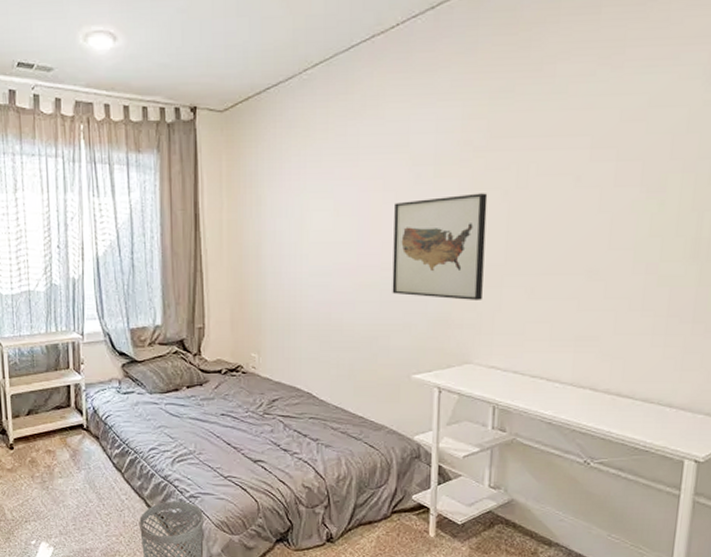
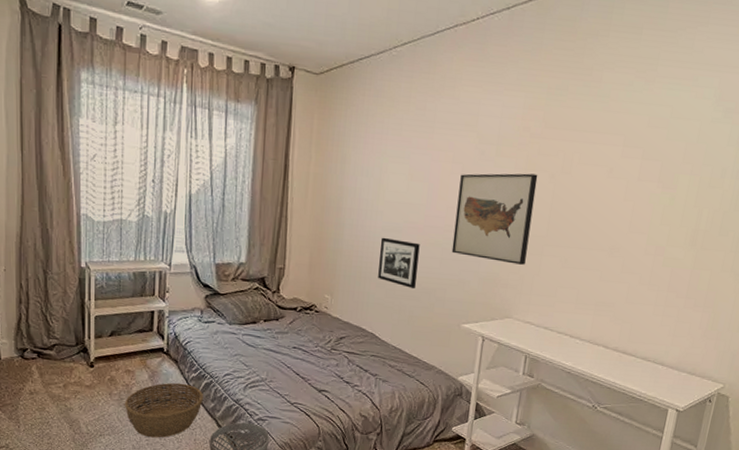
basket: none [47,461,129,522] -> present [124,382,203,438]
picture frame: none [308,283,354,339] -> present [378,237,420,289]

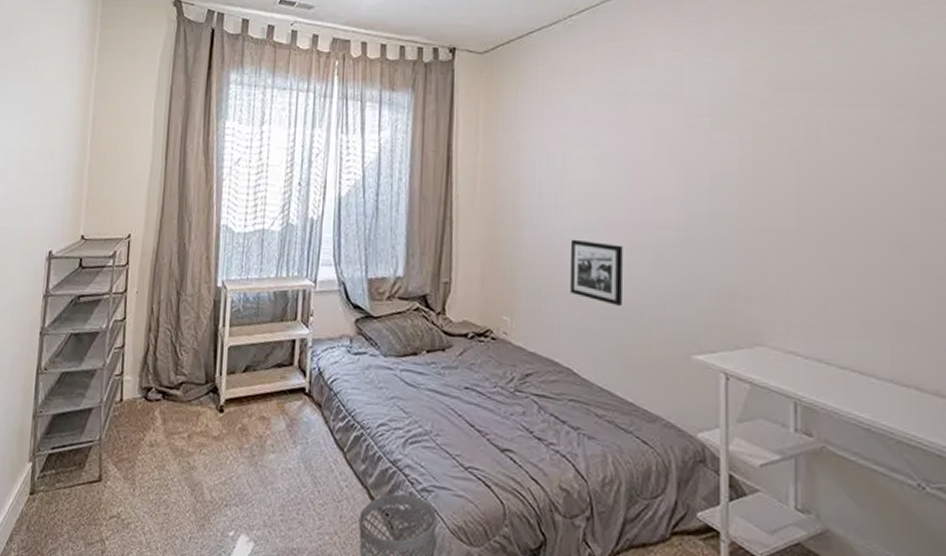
basket: present [124,382,203,438] -> none [256,434,352,512]
wall art: present [451,173,538,265] -> none [666,149,773,270]

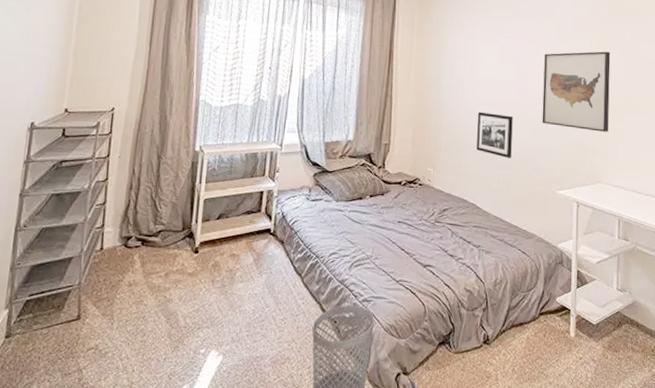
wall art: none [666,149,773,270] -> present [542,51,611,132]

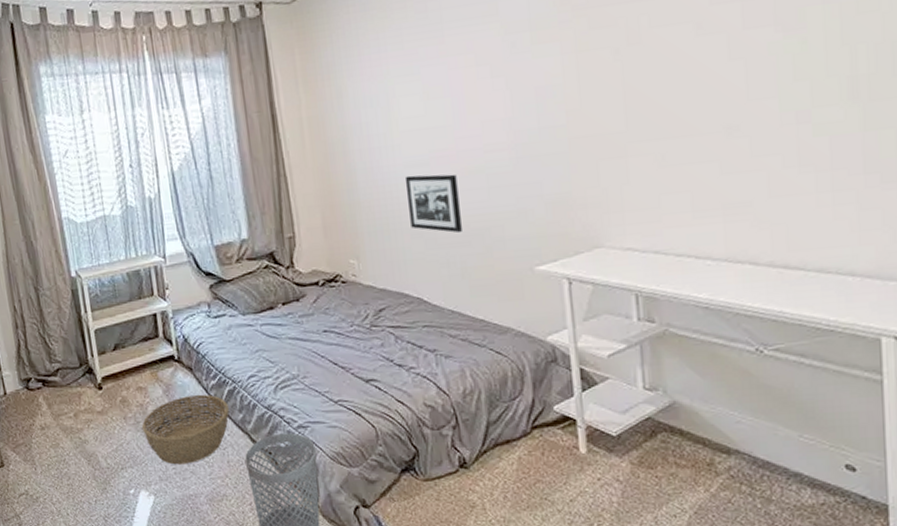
basket: none [226,265,308,328] -> present [141,394,229,465]
wall art: present [542,51,611,132] -> none [491,55,605,178]

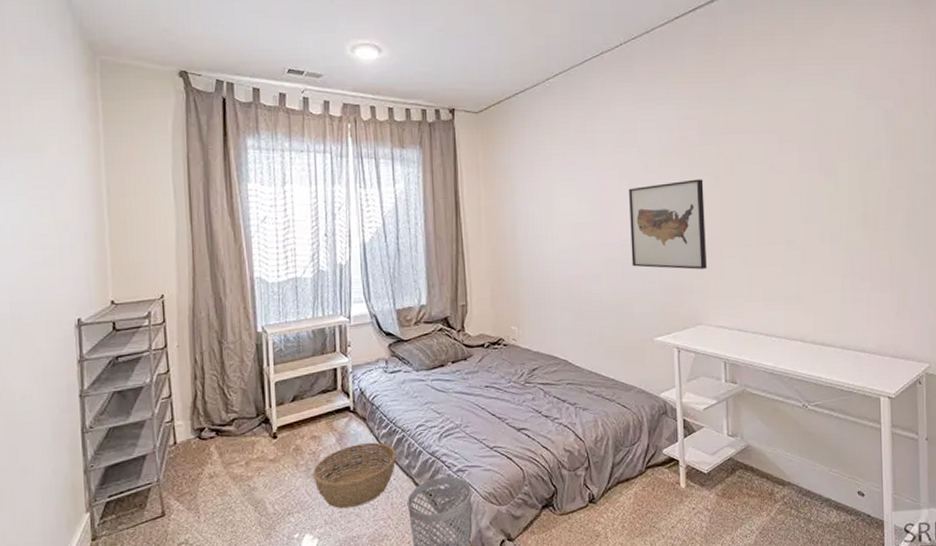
picture frame: present [404,174,462,233] -> none [560,260,601,309]
wall art: none [491,55,605,178] -> present [629,179,707,270]

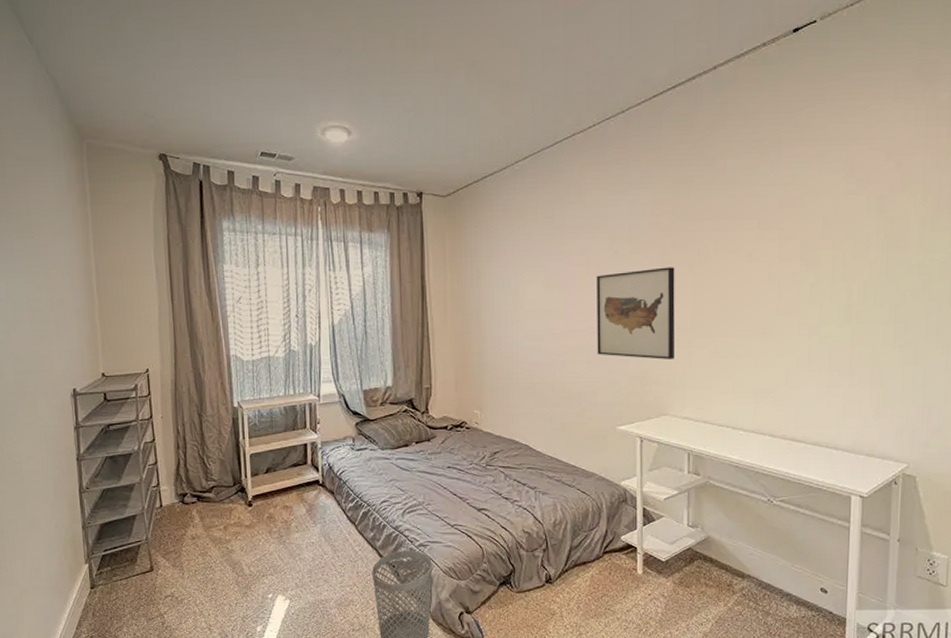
basket: present [312,442,397,509] -> none [284,514,362,574]

